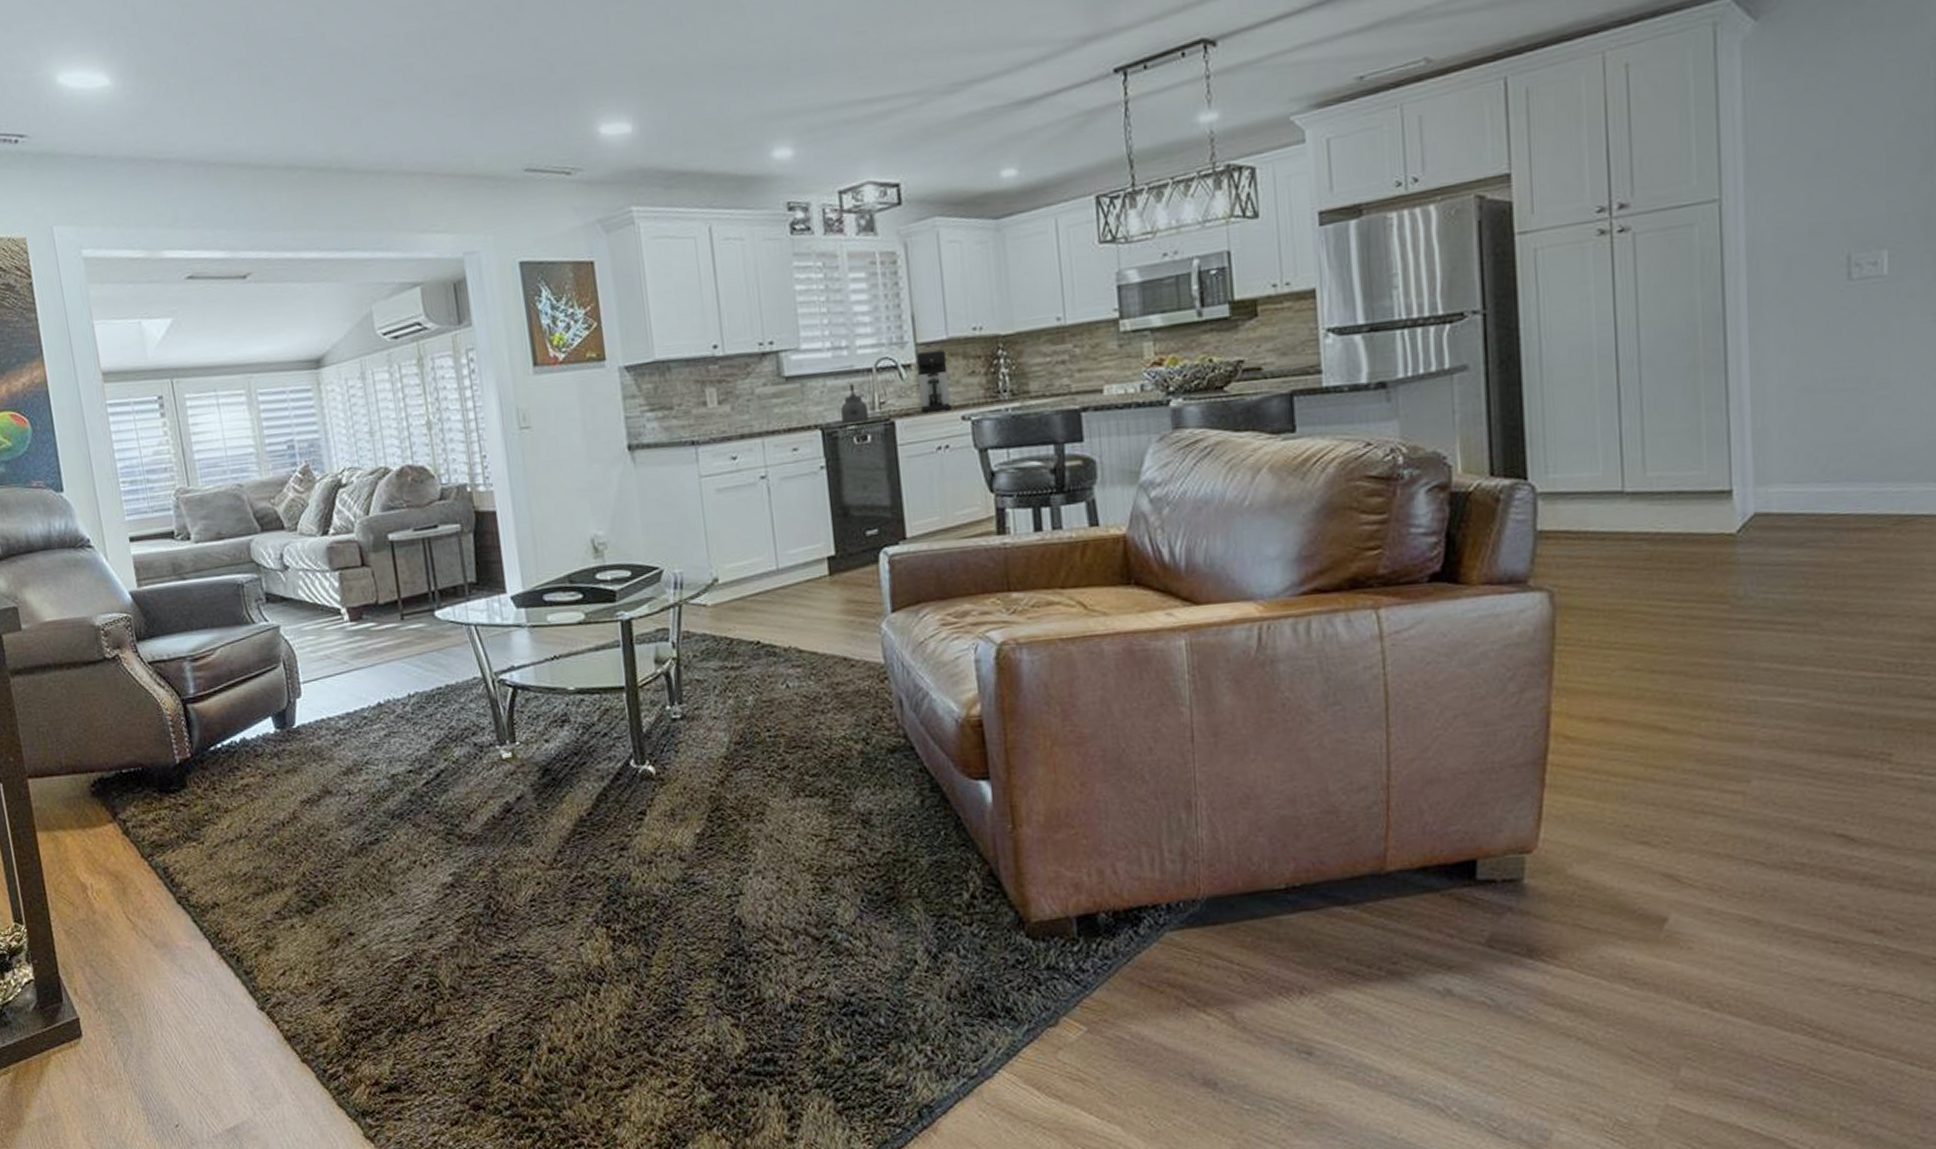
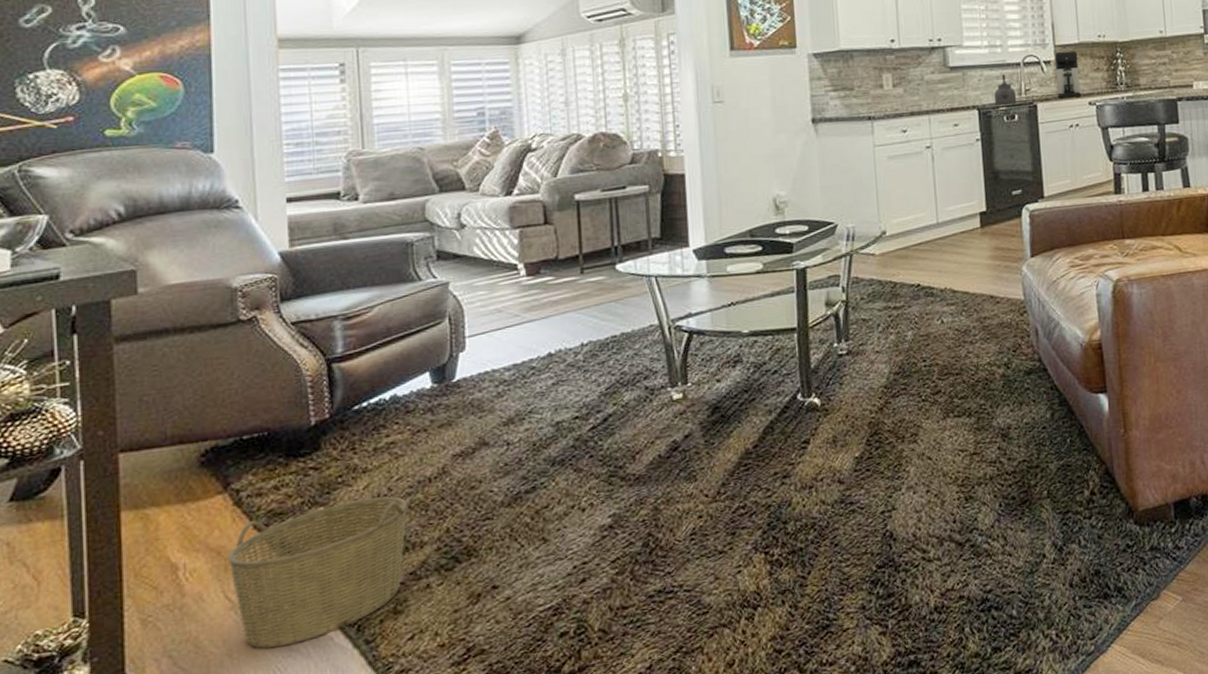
basket: none [124,837,269,969] -> present [227,496,408,649]

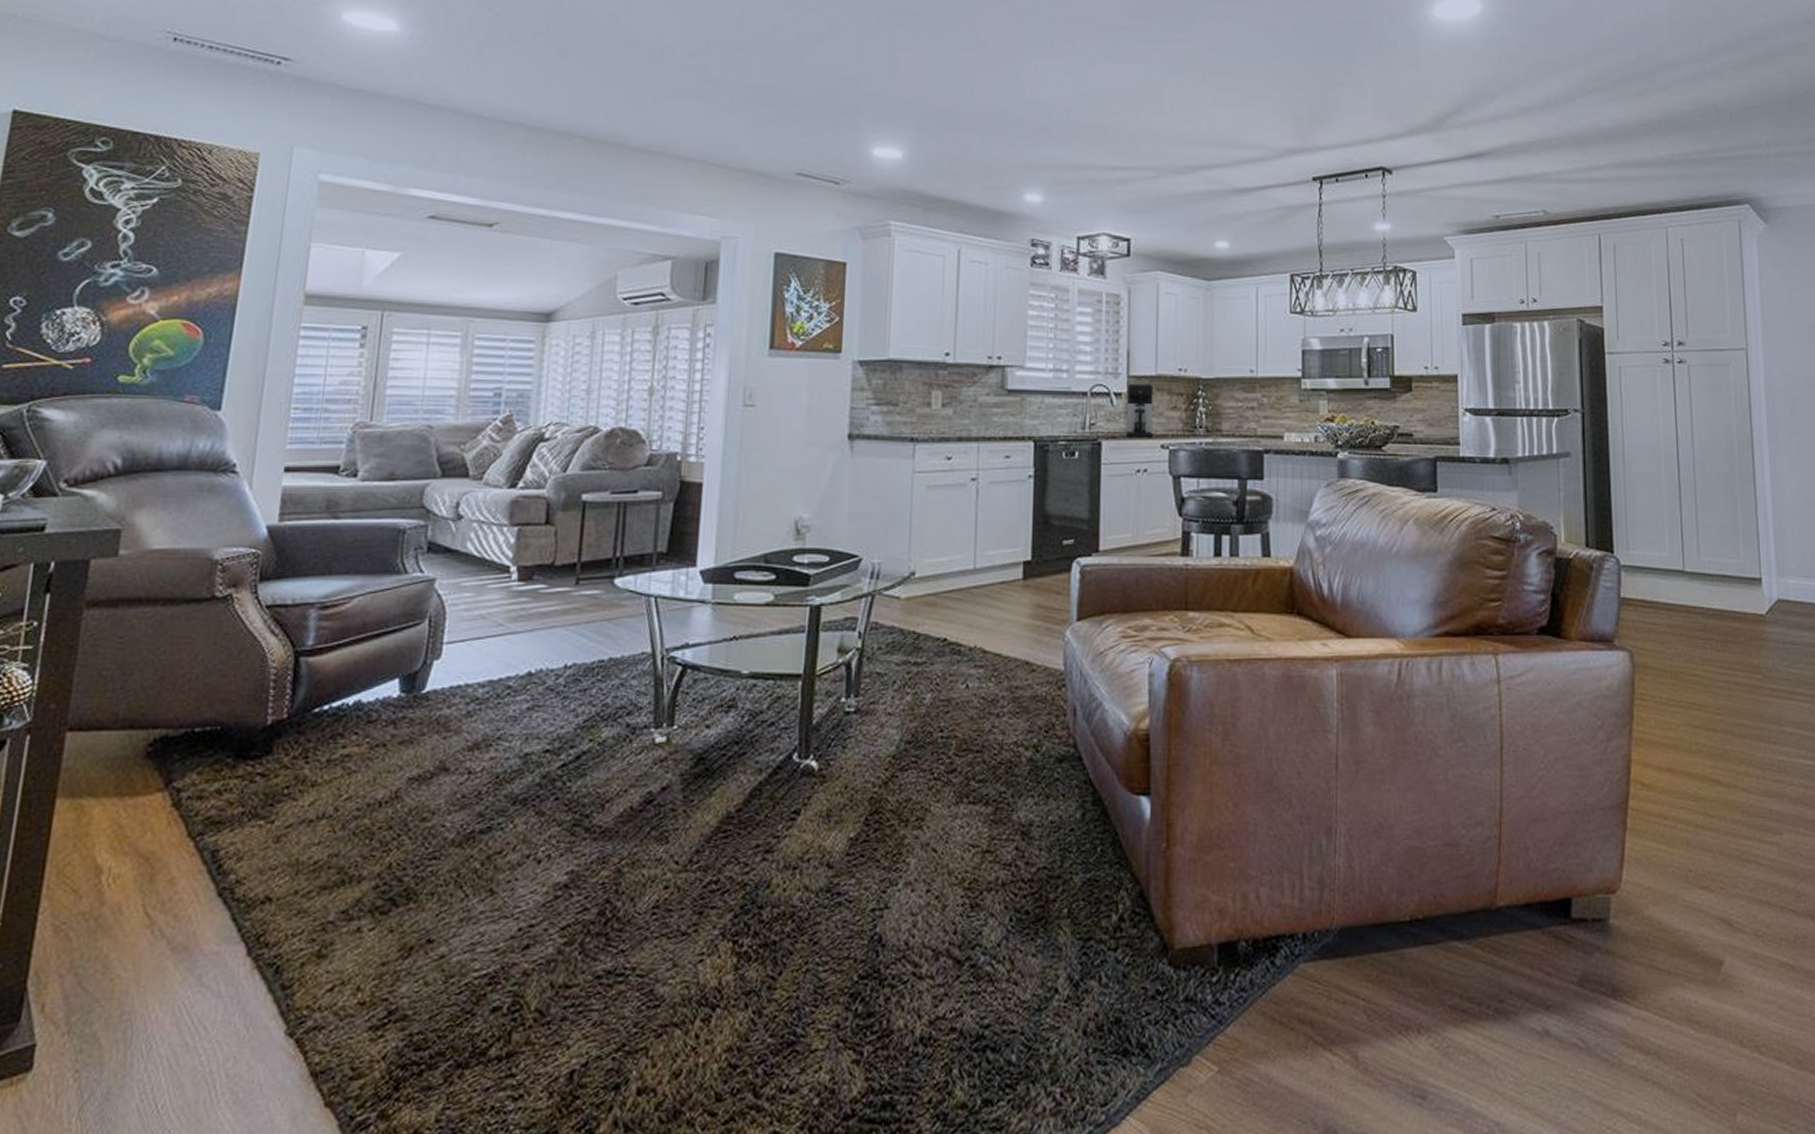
basket: present [227,496,408,649] -> none [154,817,353,980]
kettle: present [994,74,1017,105] -> none [1053,404,1079,439]

